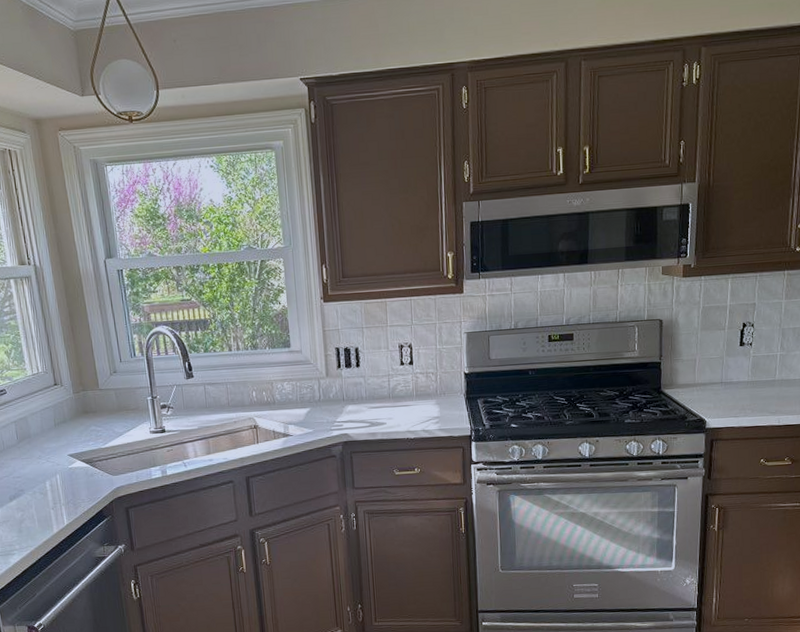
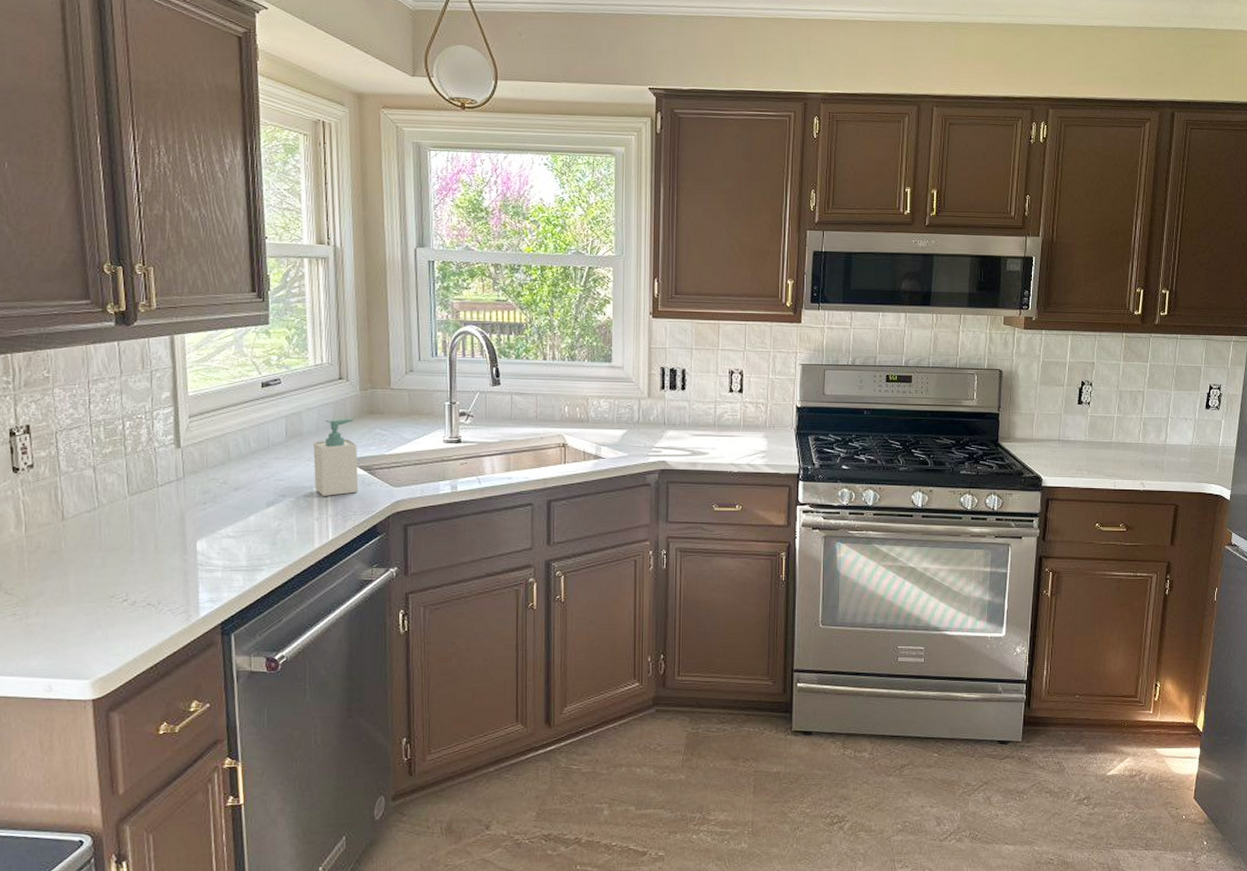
soap bottle: none [41,419,84,488] -> present [313,418,359,496]

